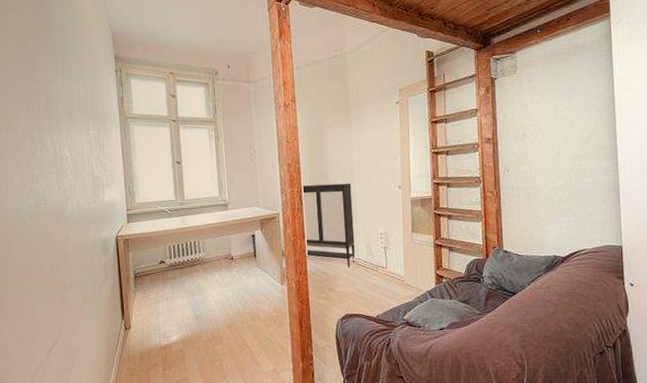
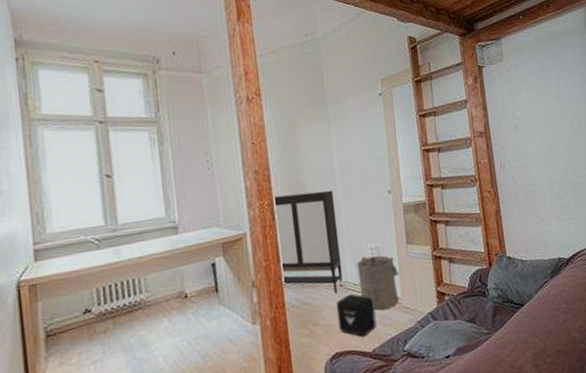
air purifier: none [348,269,381,305] -> present [335,293,377,337]
laundry hamper: none [368,239,405,284] -> present [357,255,401,310]

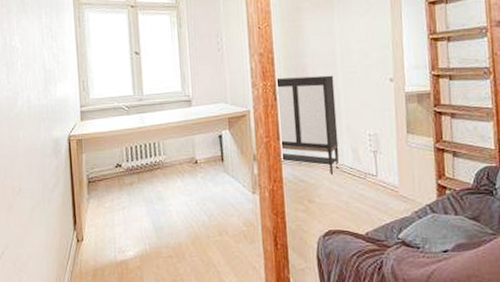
air purifier: present [335,293,377,337] -> none [331,176,371,219]
laundry hamper: present [357,255,401,310] -> none [354,142,399,196]

